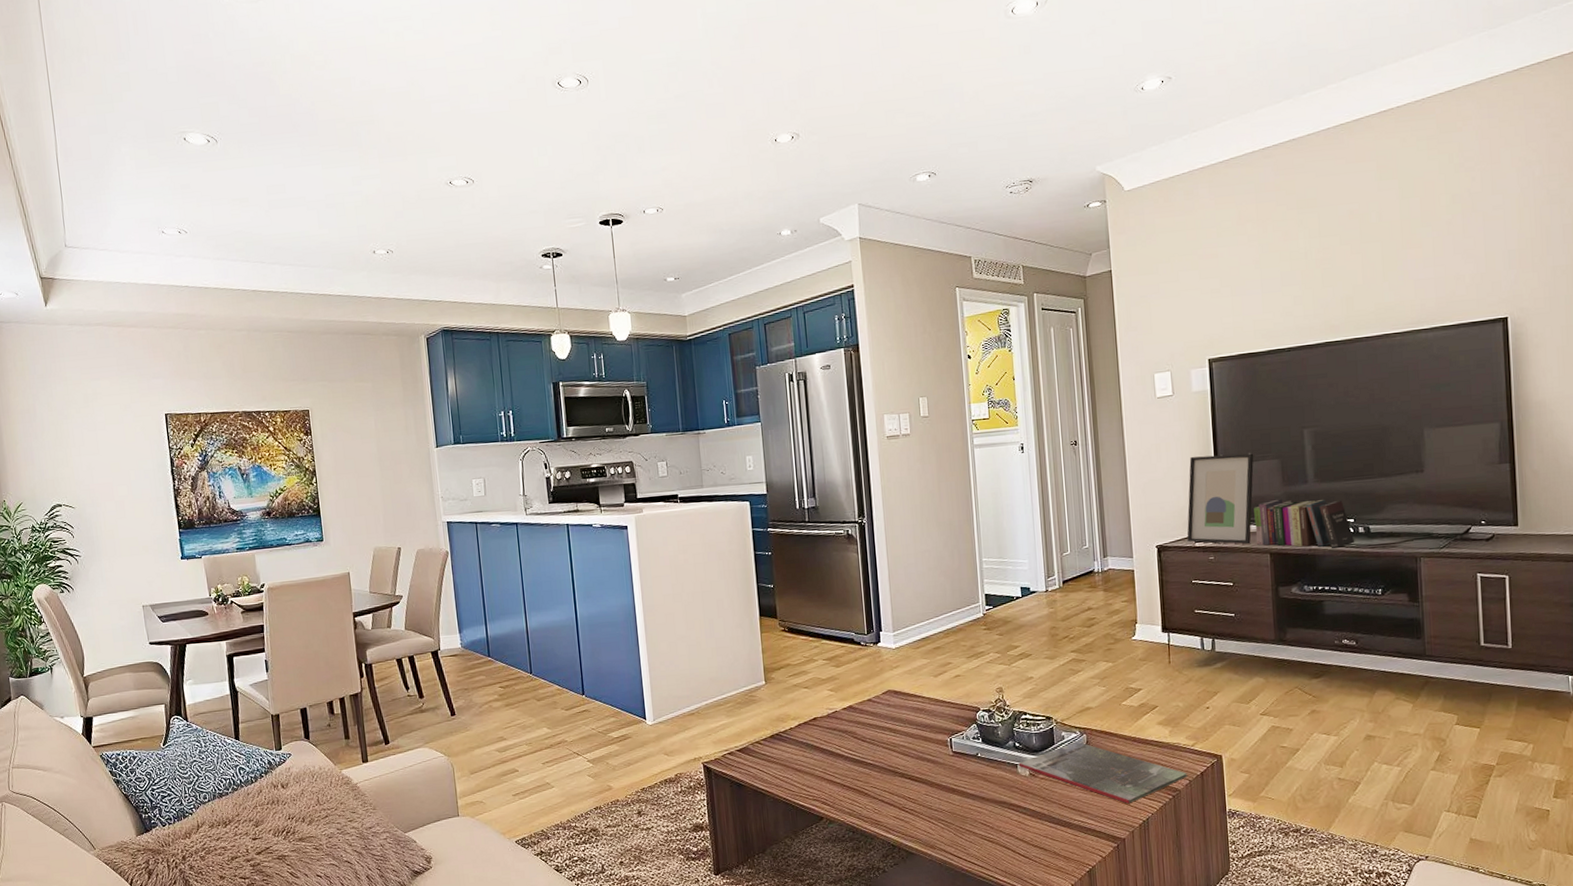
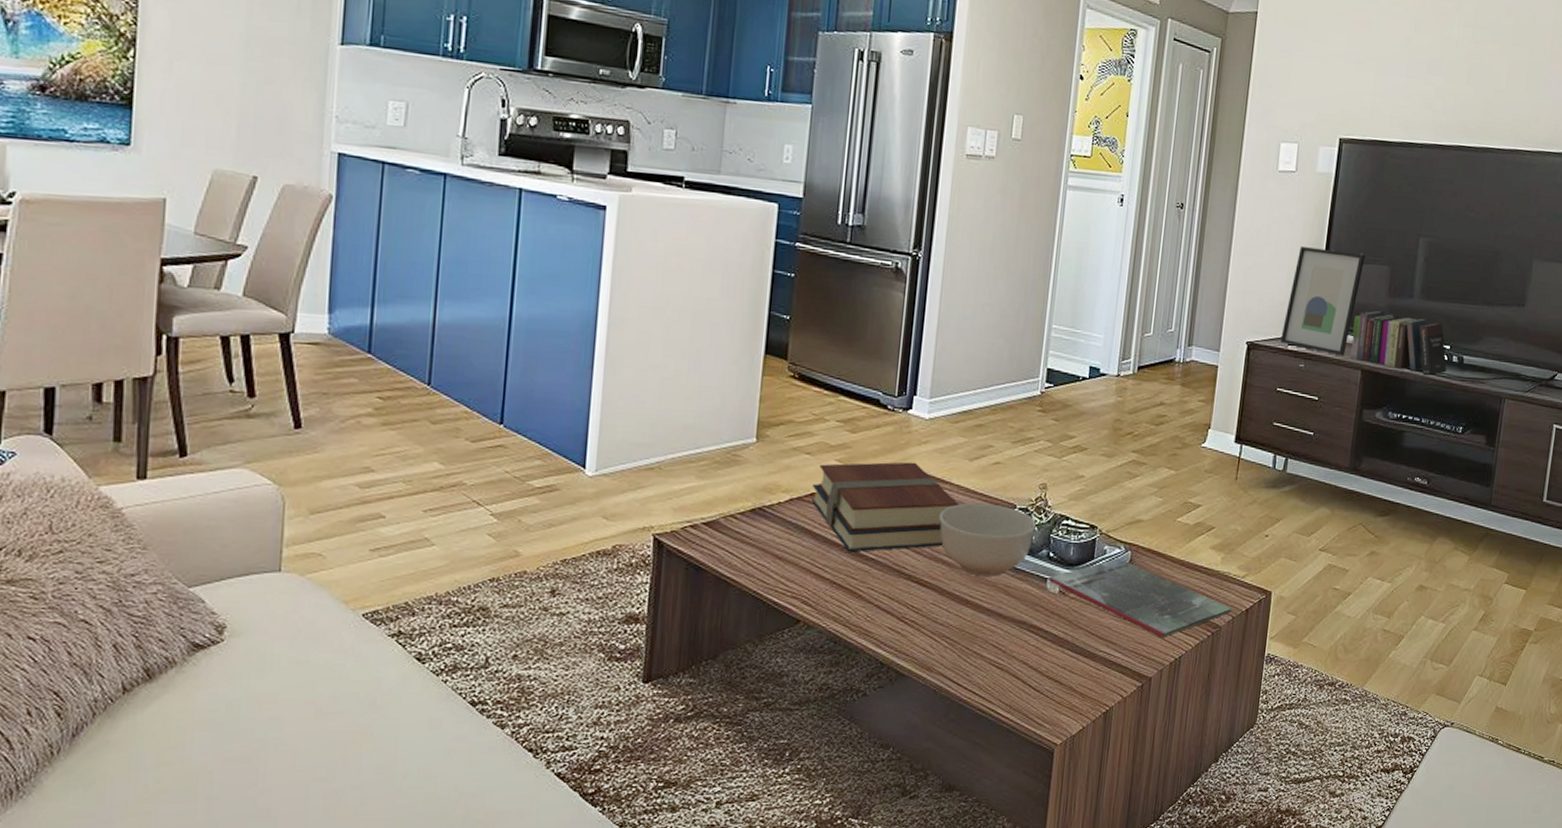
books: none [813,684,933,760] -> present [811,461,960,552]
bowl: none [918,709,1000,769] -> present [939,503,1036,576]

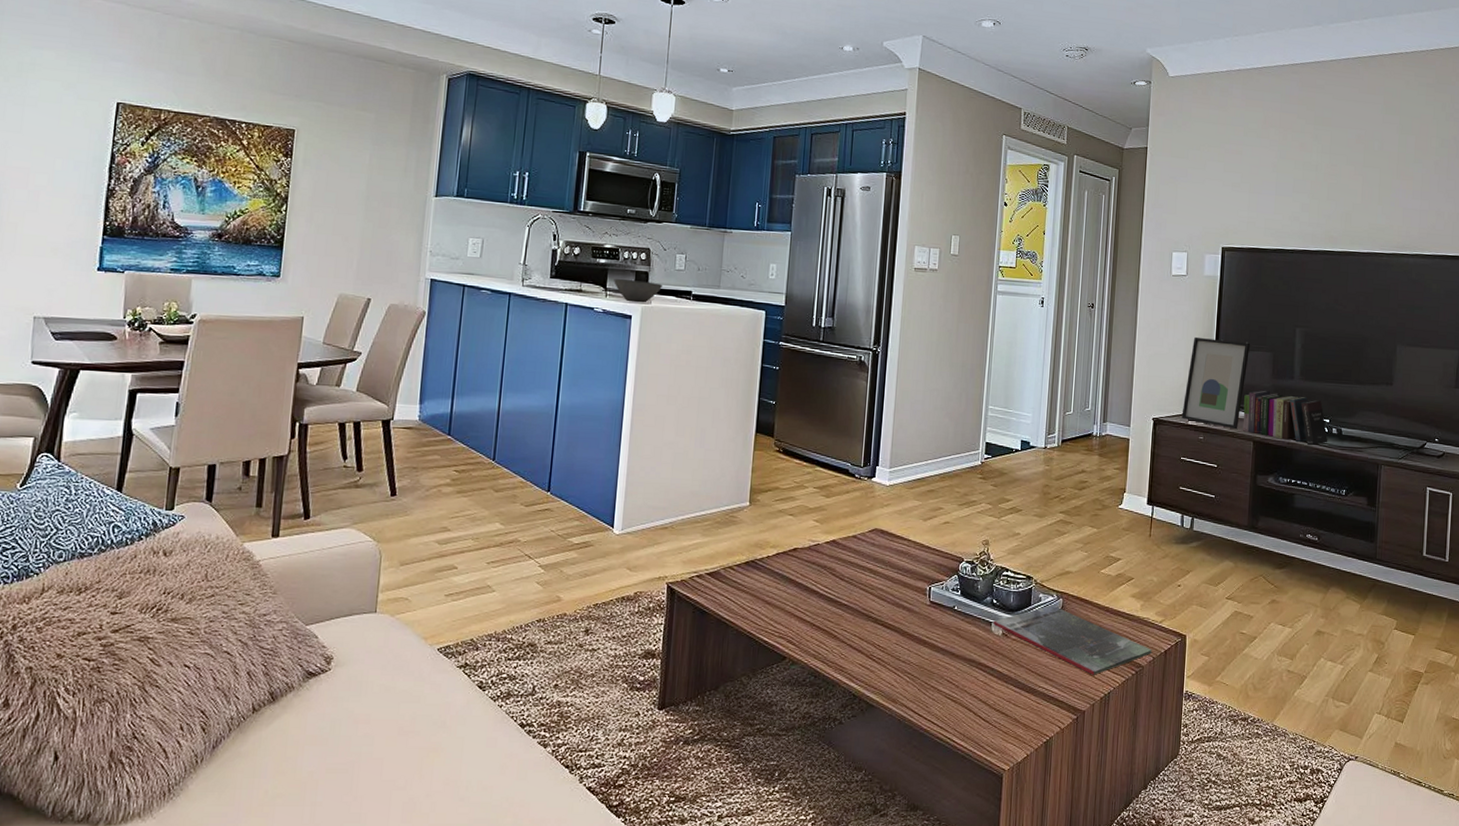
bowl: none [582,158,646,191] -> present [614,278,662,303]
books: present [811,461,960,552] -> none [794,521,916,599]
bowl: present [939,503,1036,576] -> none [899,556,981,620]

